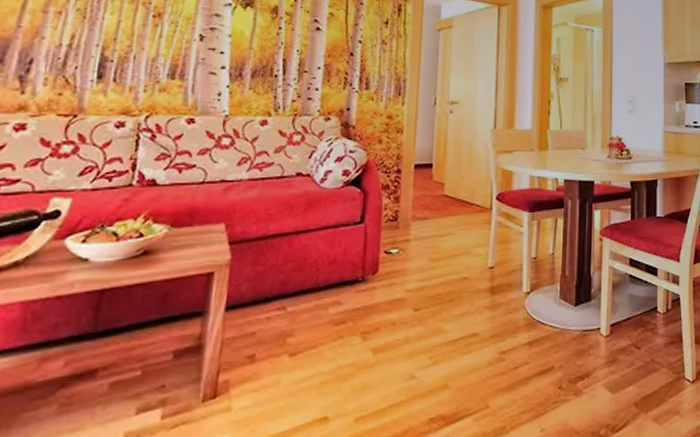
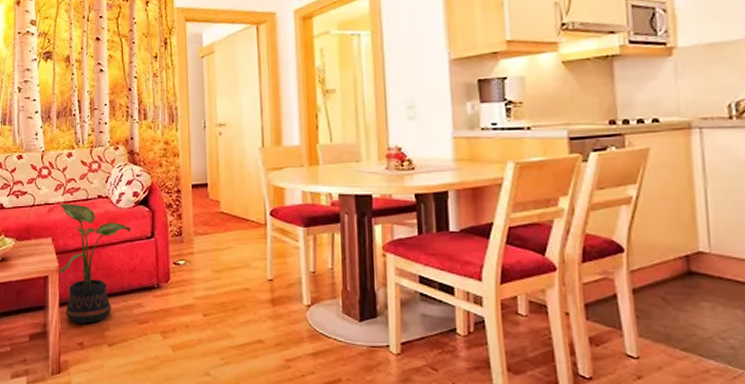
potted plant: none [229,181,335,331] -> present [58,203,131,324]

